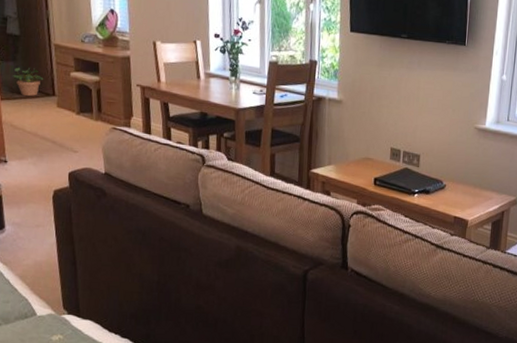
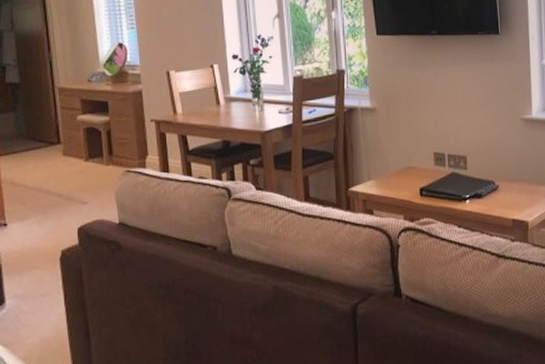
potted plant: present [13,67,44,97] -> none [13,116,48,149]

